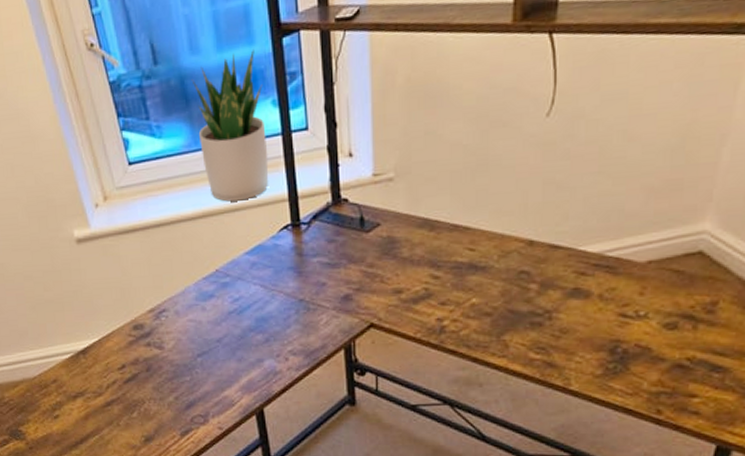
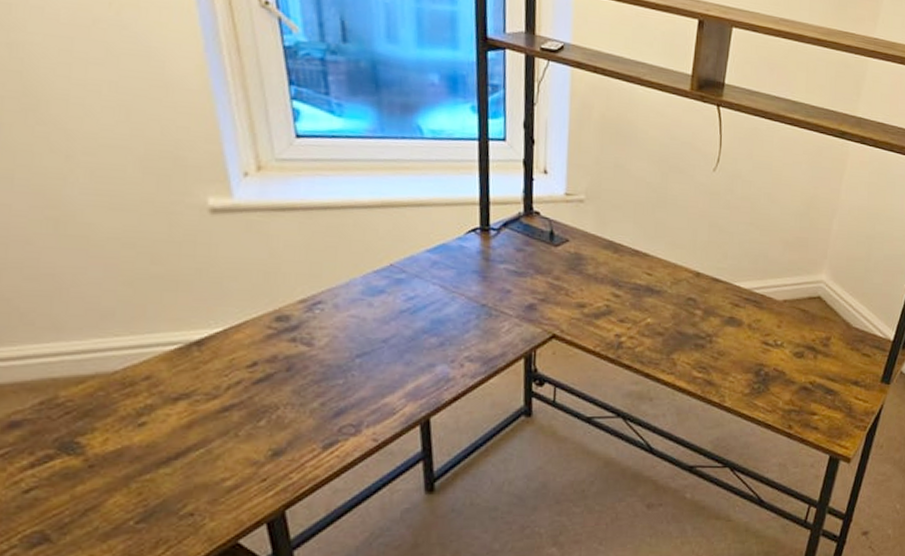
planter: present [191,50,269,202] -> none [385,53,463,197]

